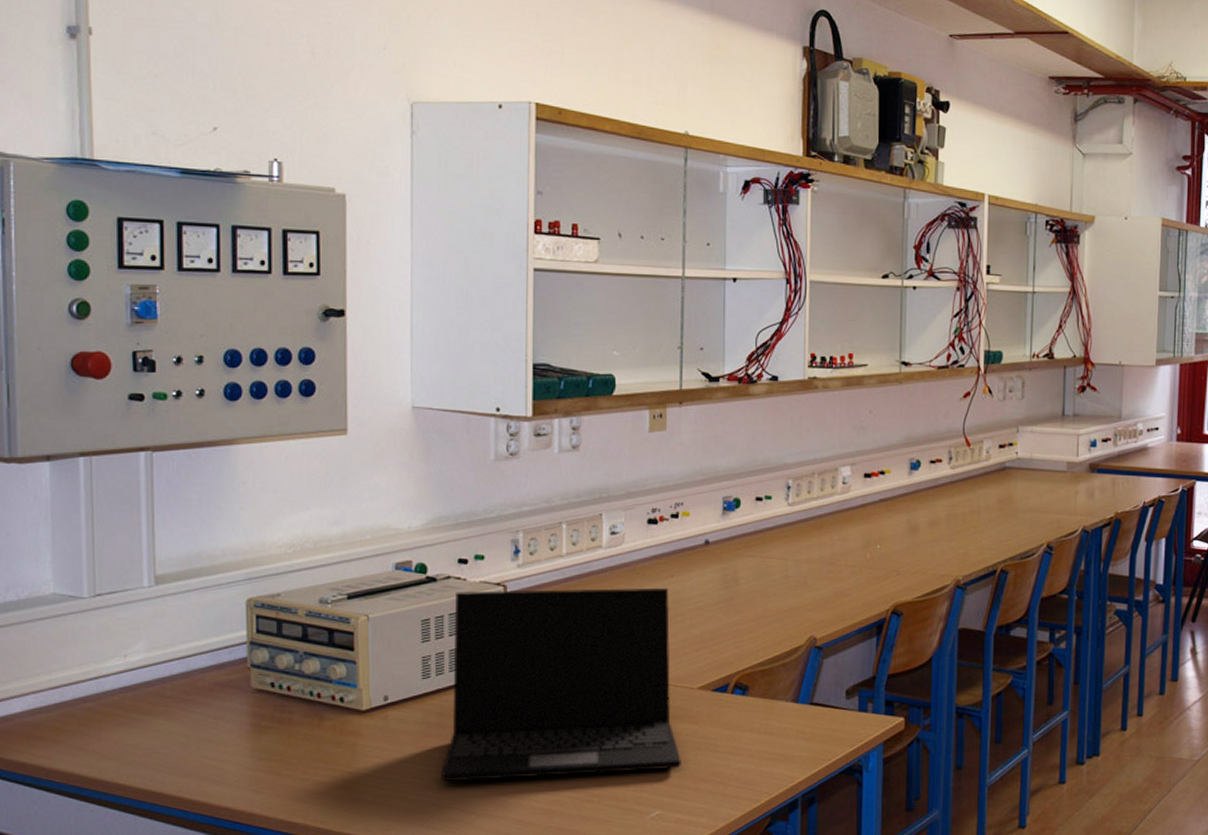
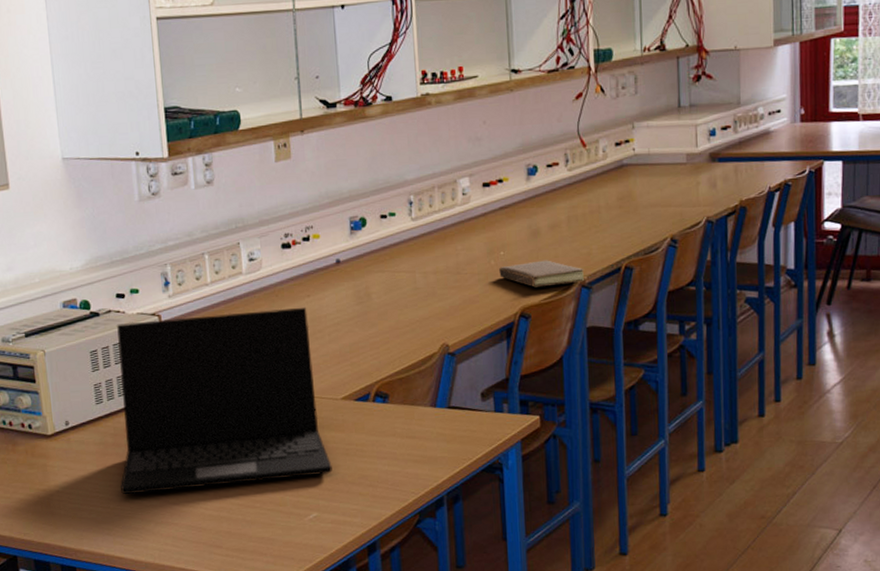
book: none [874,557,960,585] -> present [499,260,585,288]

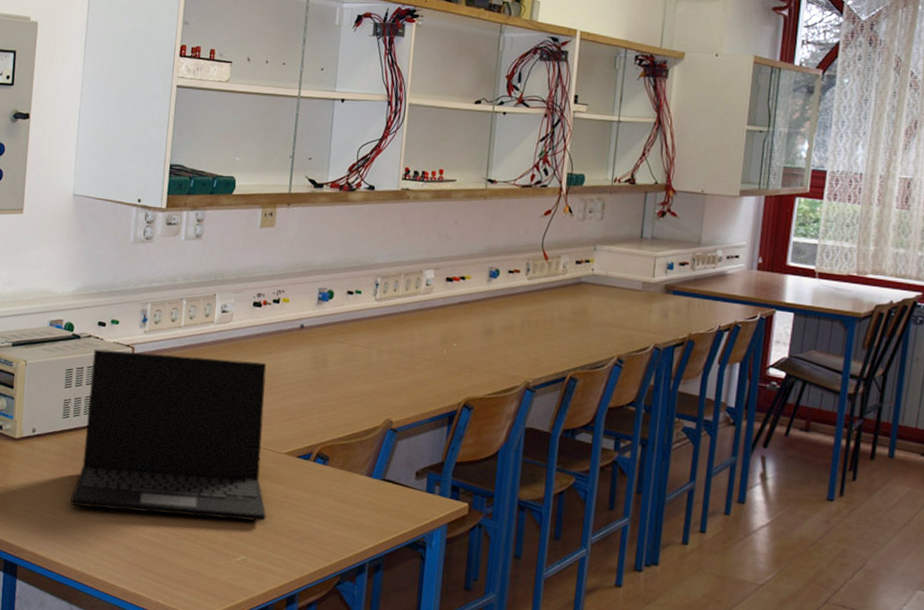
book: present [499,260,585,288] -> none [450,357,531,385]

